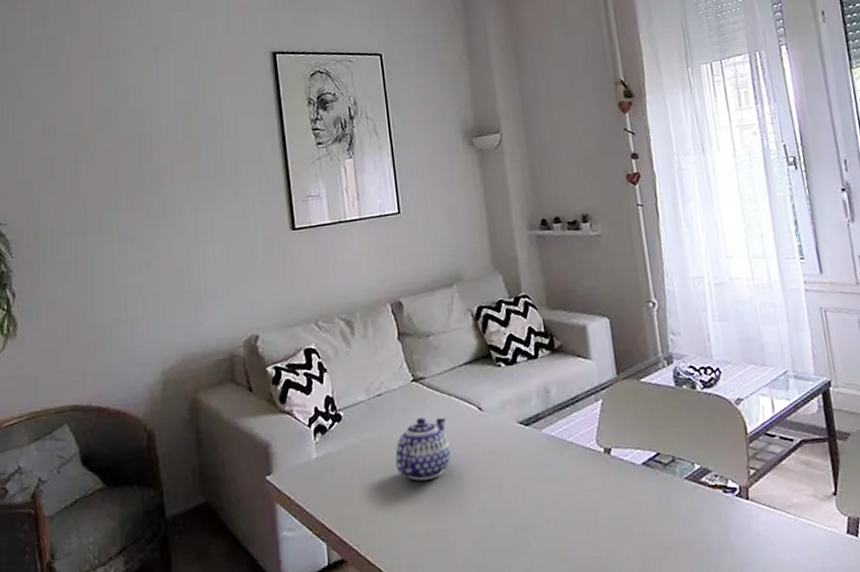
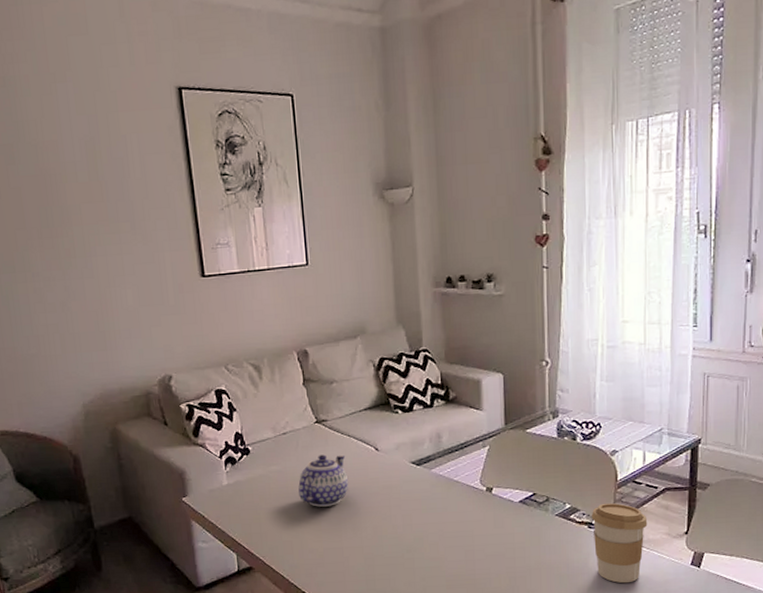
coffee cup: none [724,460,791,561] -> present [591,502,648,584]

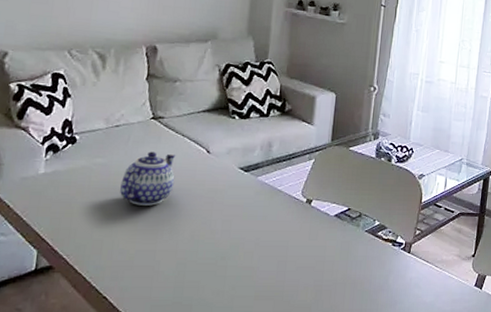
coffee cup: present [591,502,648,584] -> none [395,222,443,302]

